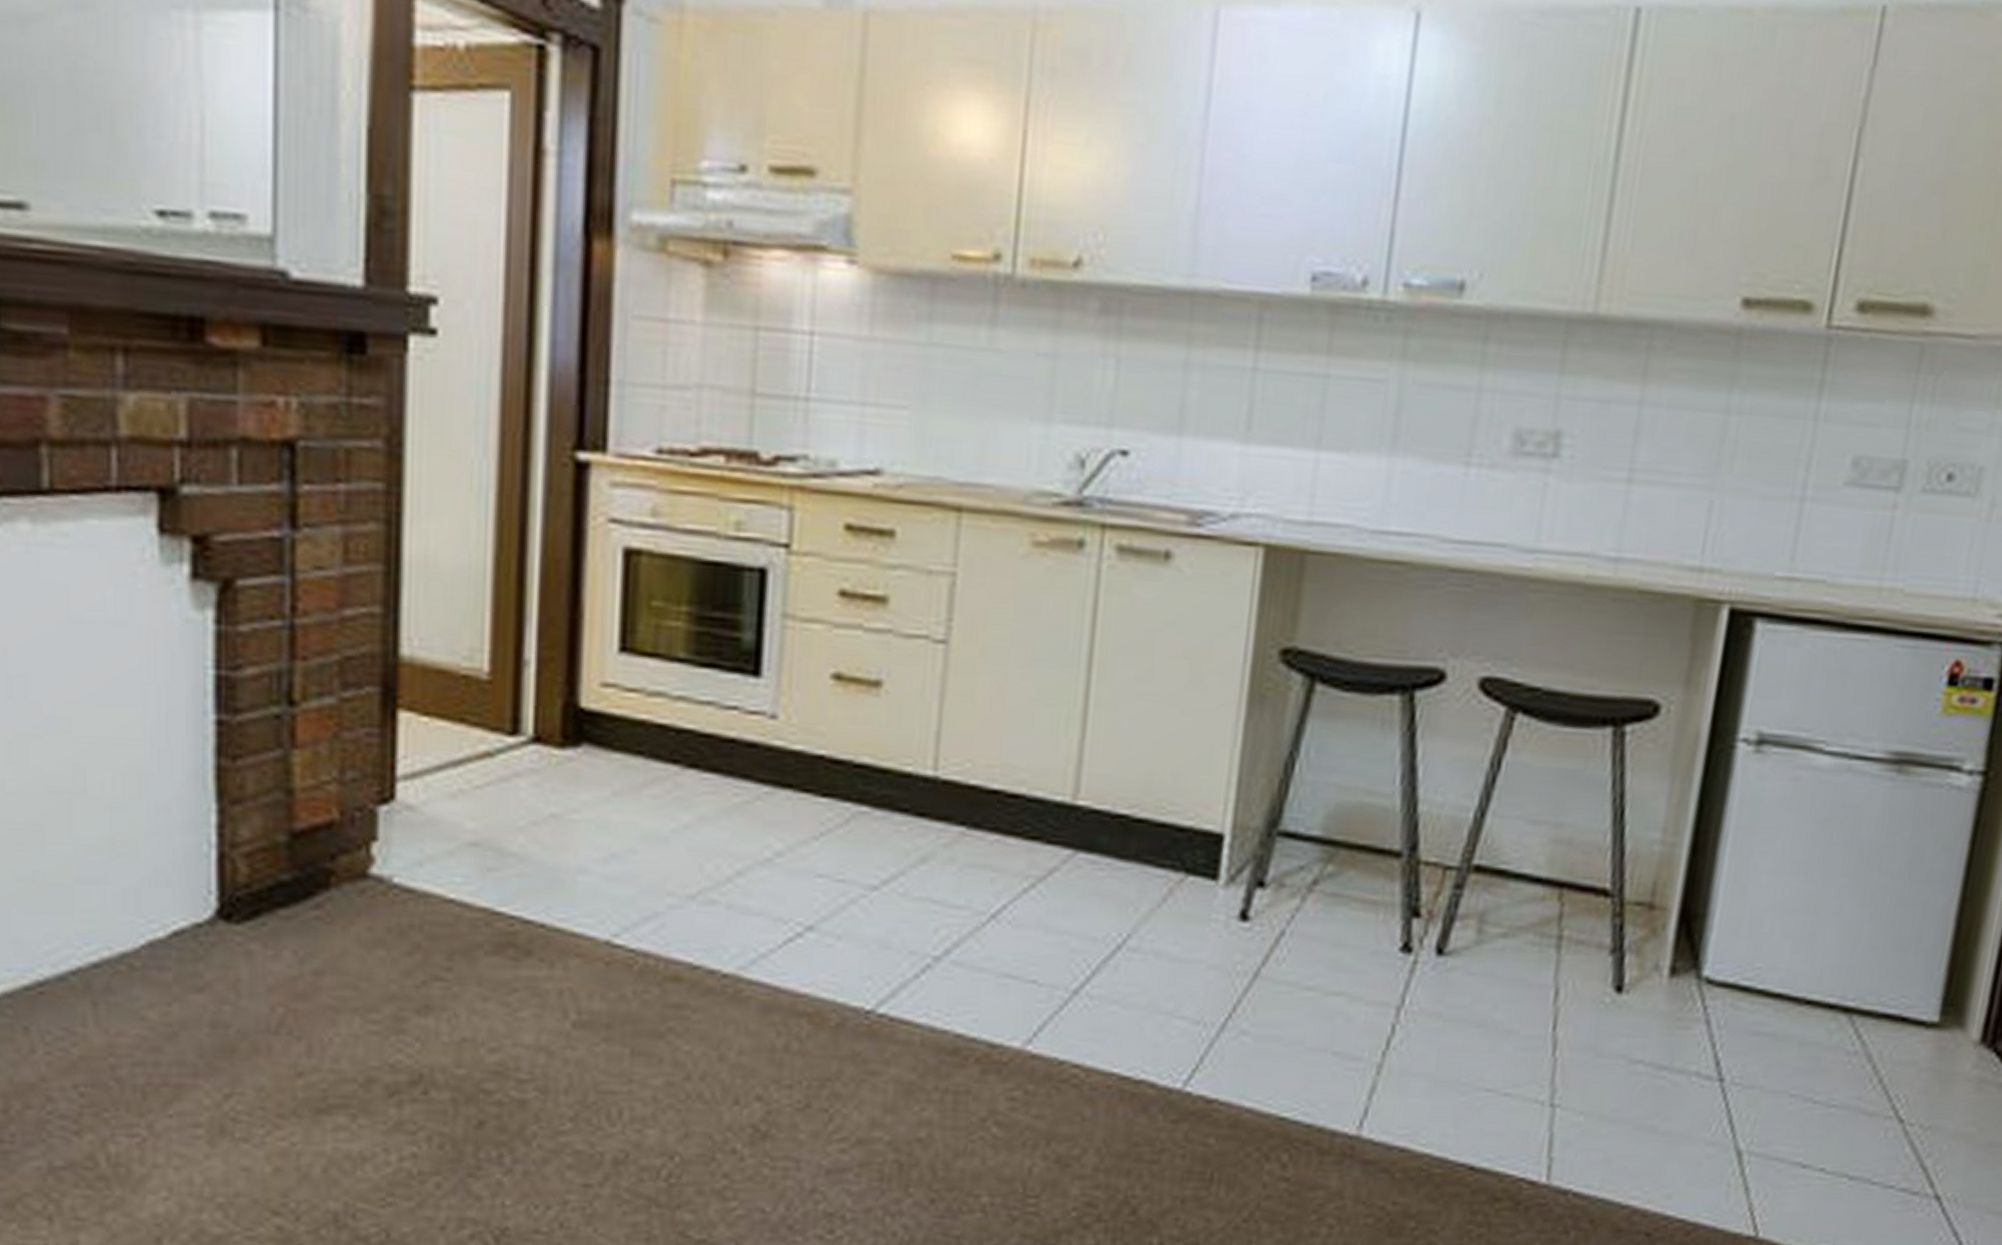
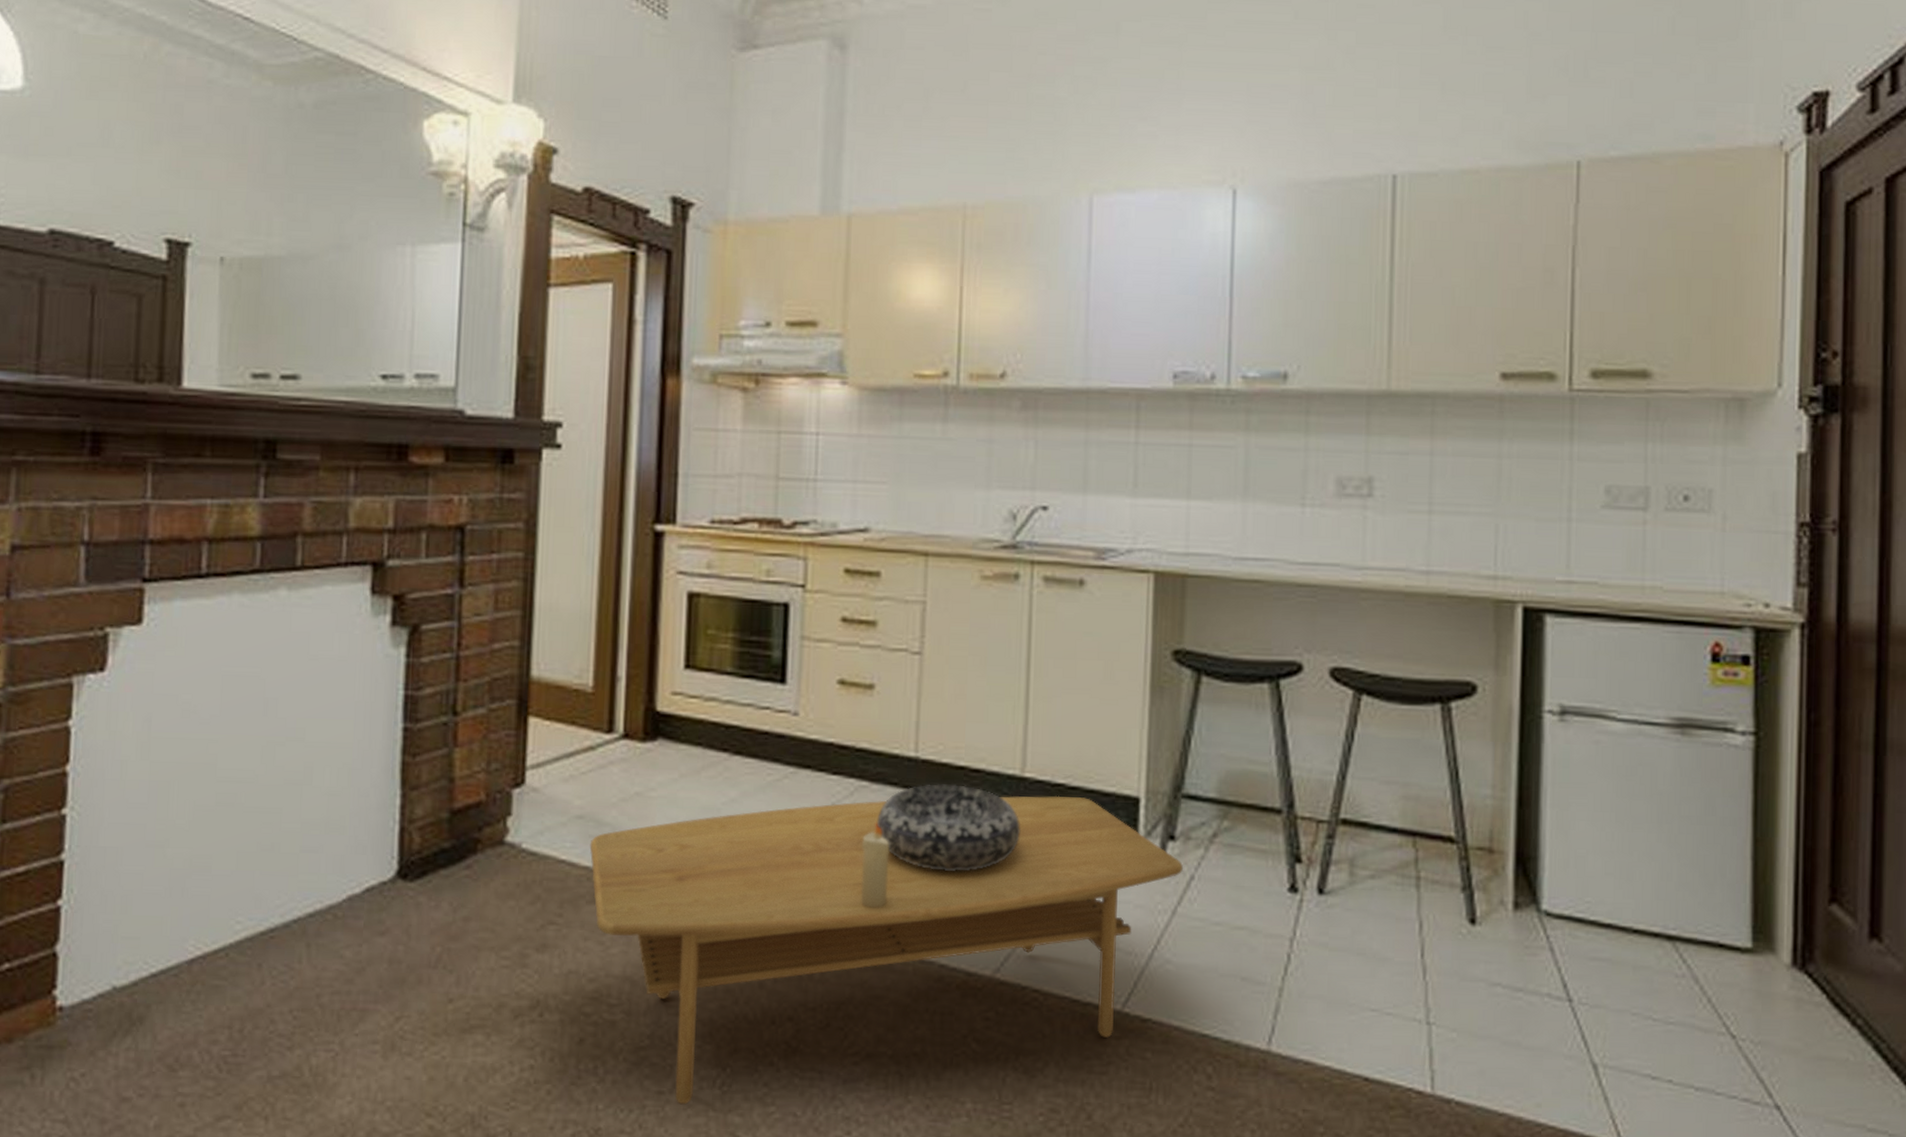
coffee table: none [488,829,1272,1200] -> present [589,795,1183,1105]
candle: none [856,859,896,965] -> present [861,823,890,908]
decorative bowl: none [880,811,1068,921] -> present [877,784,1020,871]

